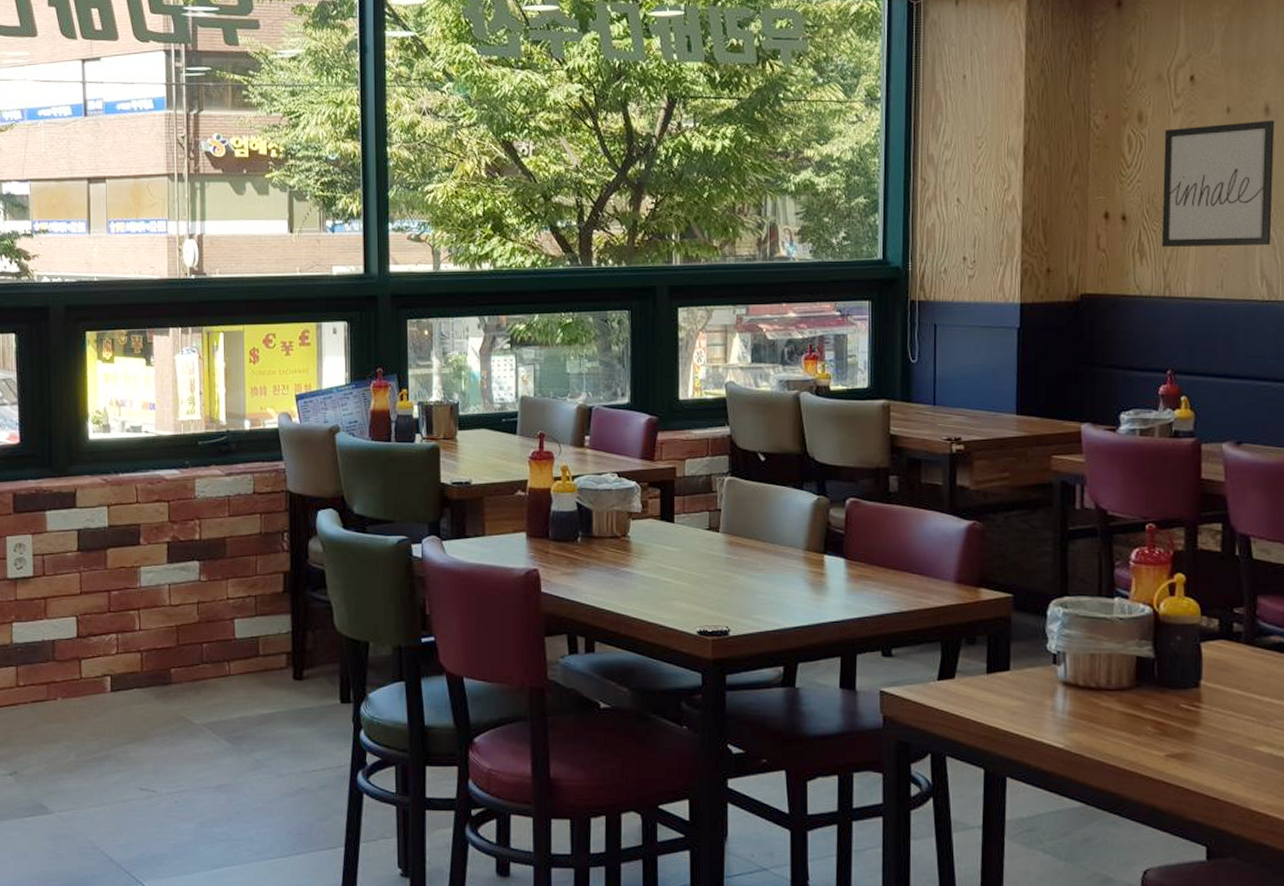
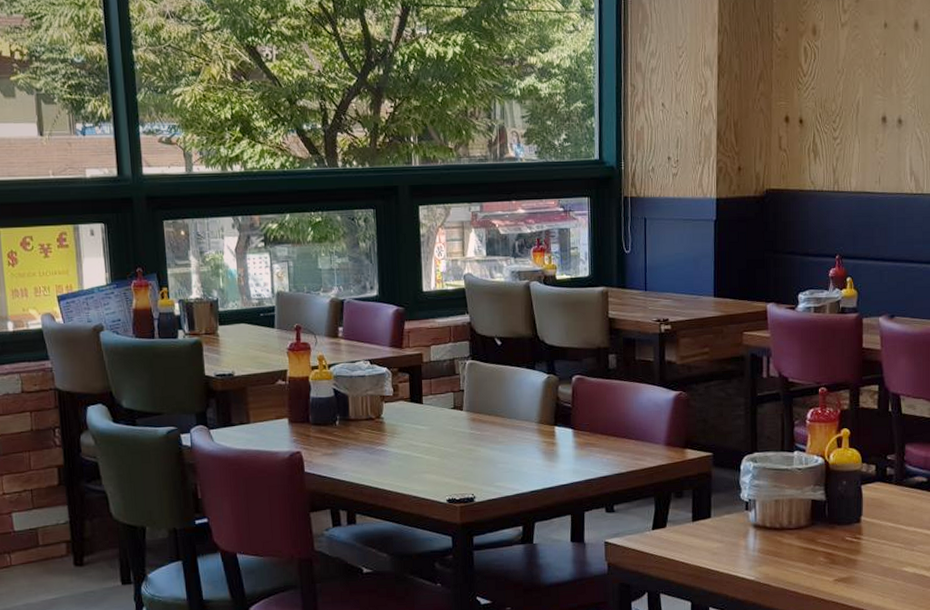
wall art: present [1162,120,1275,247] -> none [832,35,923,147]

